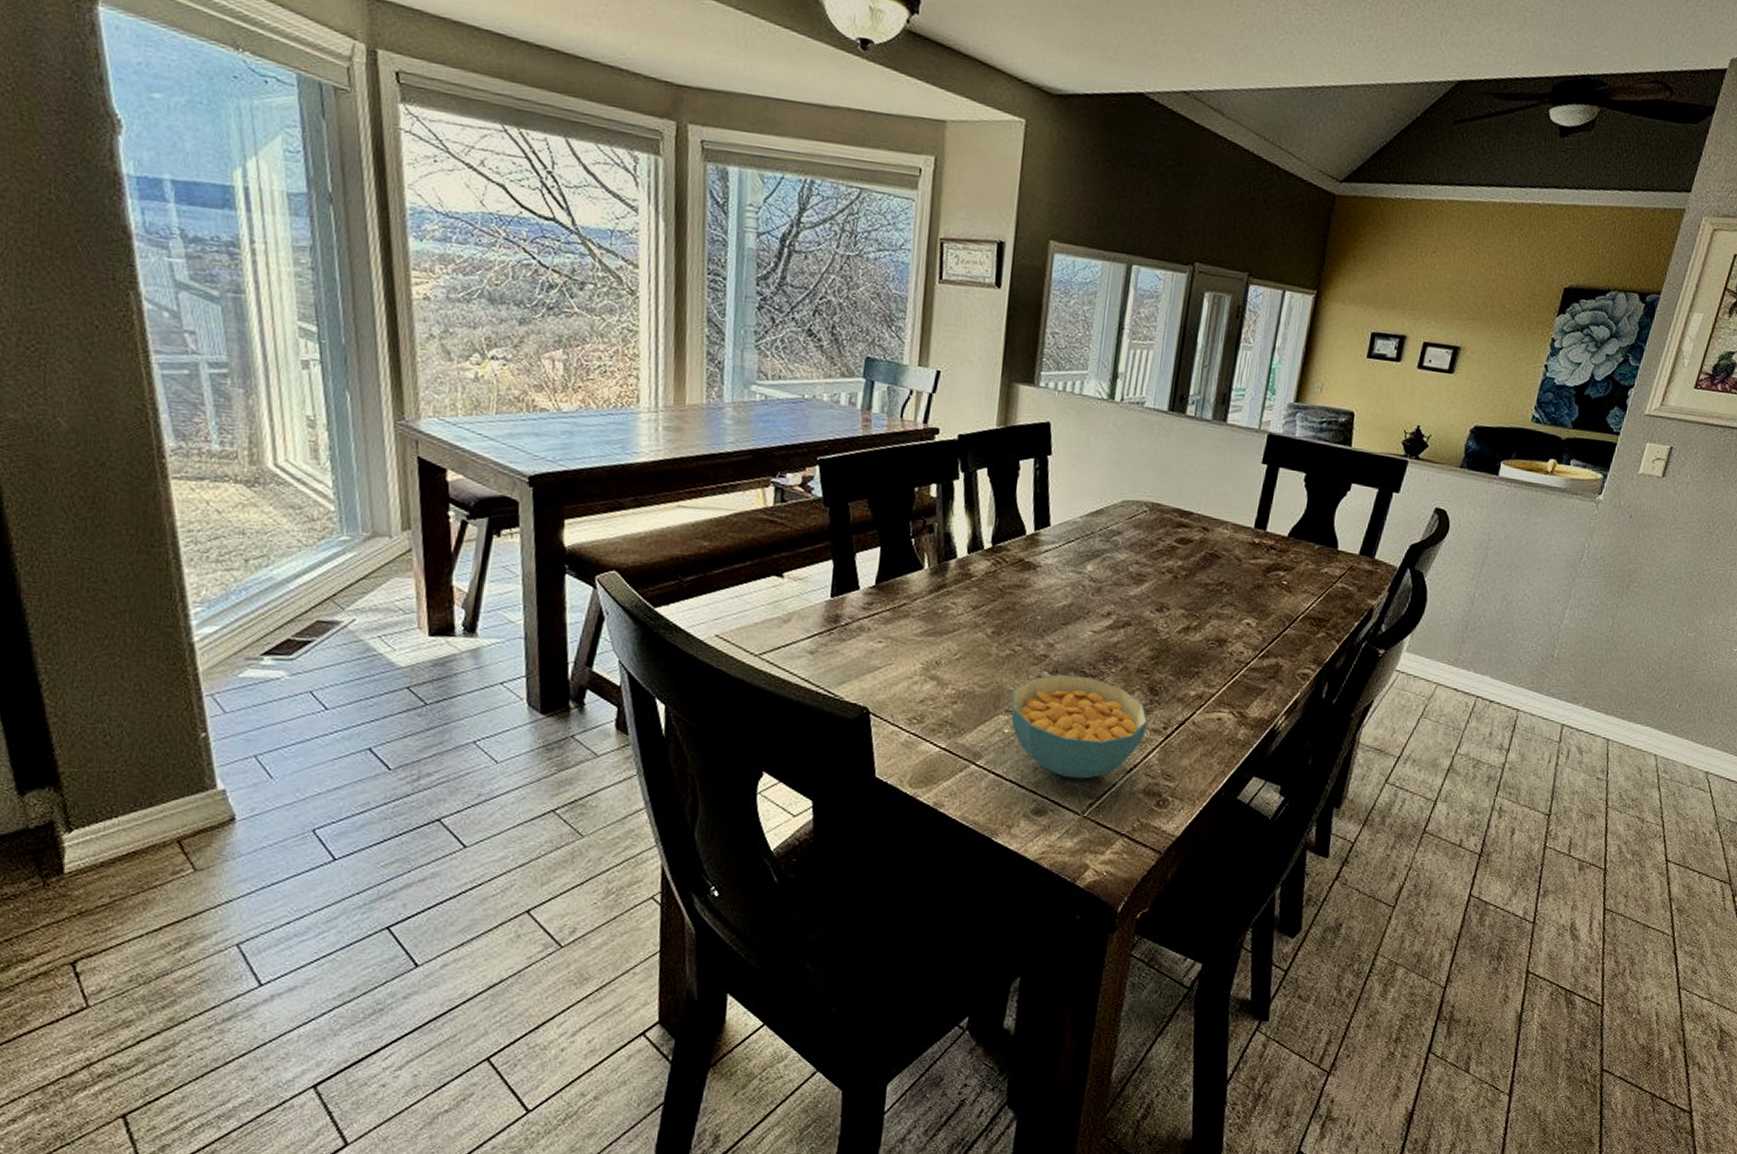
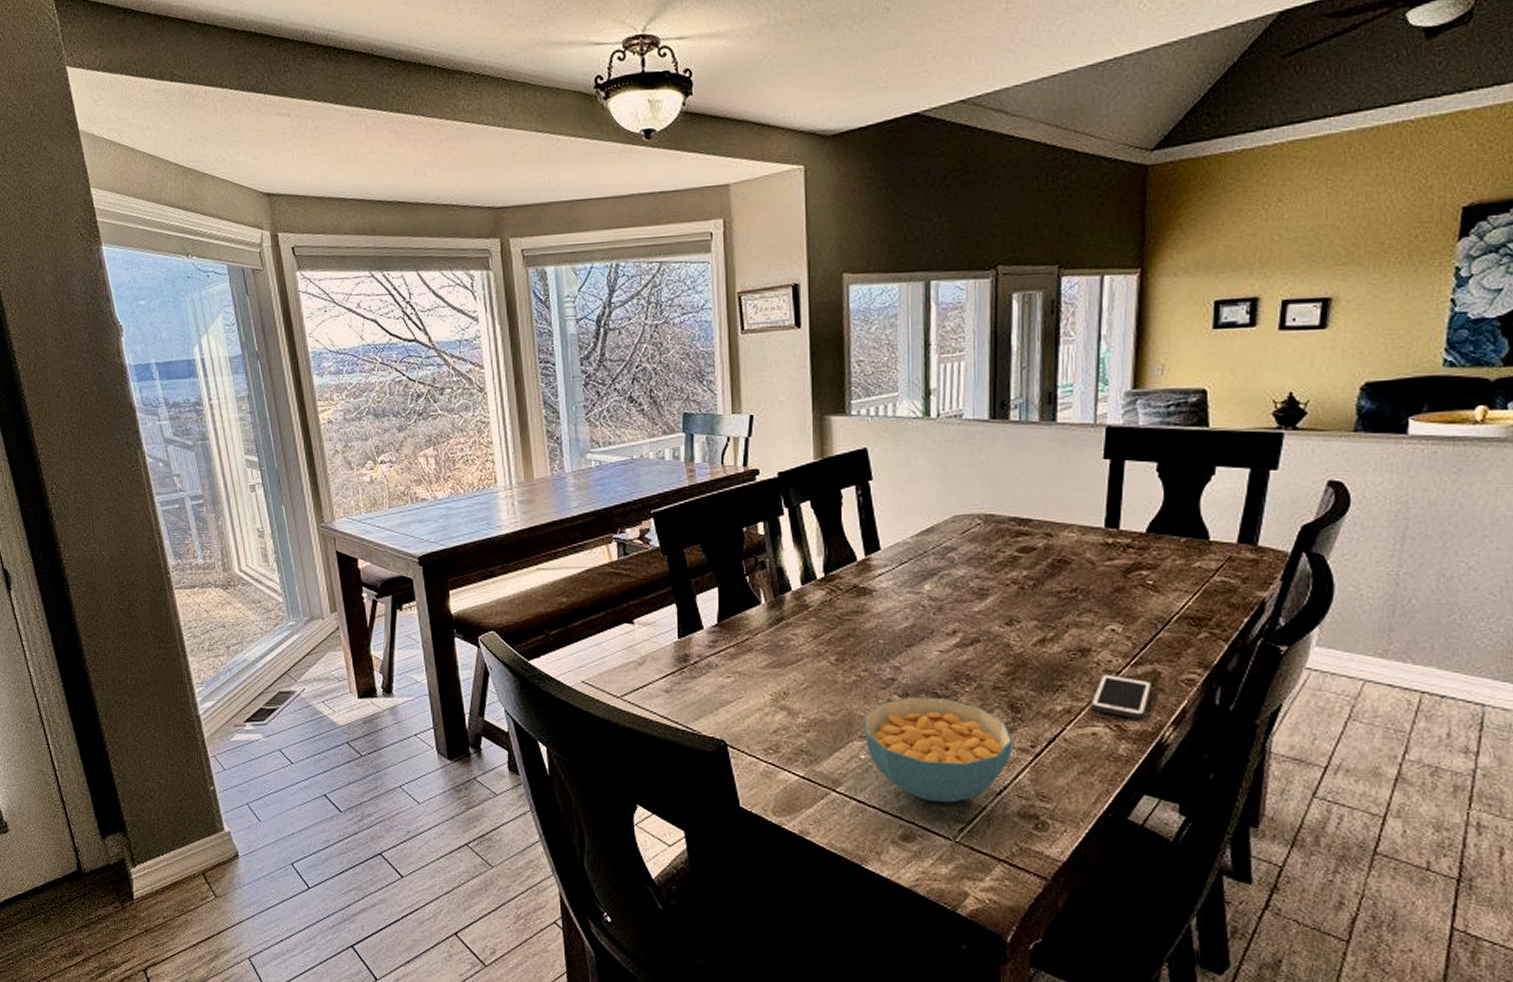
cell phone: none [1219,663,1274,707] -> present [1091,673,1153,718]

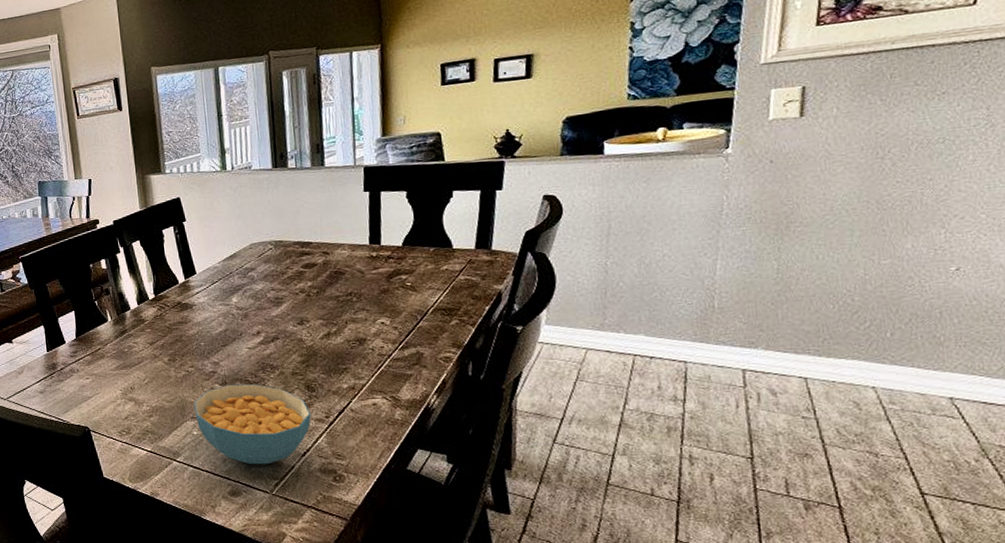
cell phone: present [1091,673,1153,718] -> none [369,357,418,390]

